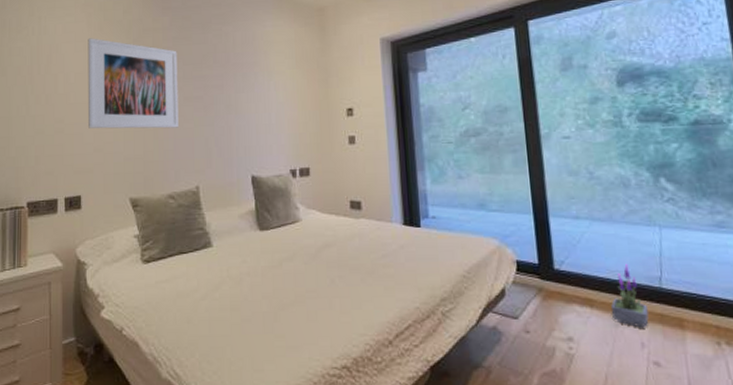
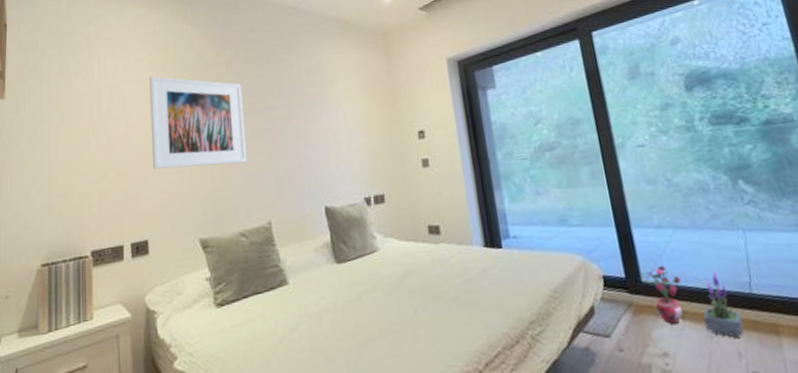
potted plant: none [557,254,593,311] -> present [645,264,683,324]

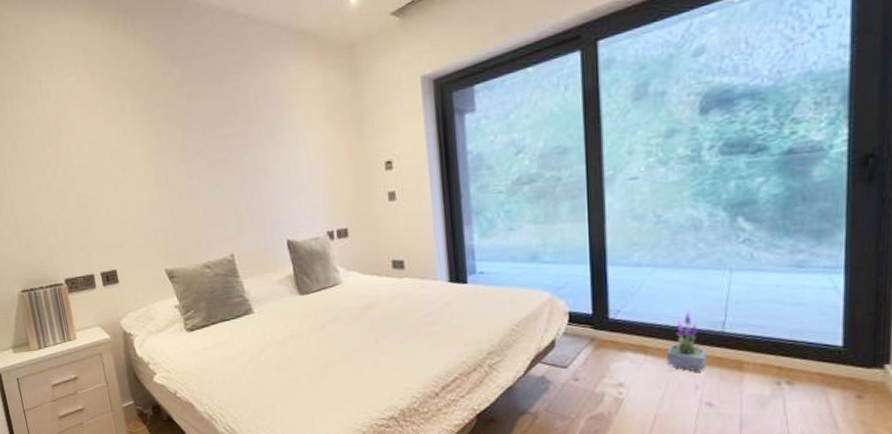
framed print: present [149,76,247,169] -> none [95,100,205,201]
potted plant: present [645,264,683,324] -> none [612,302,650,358]

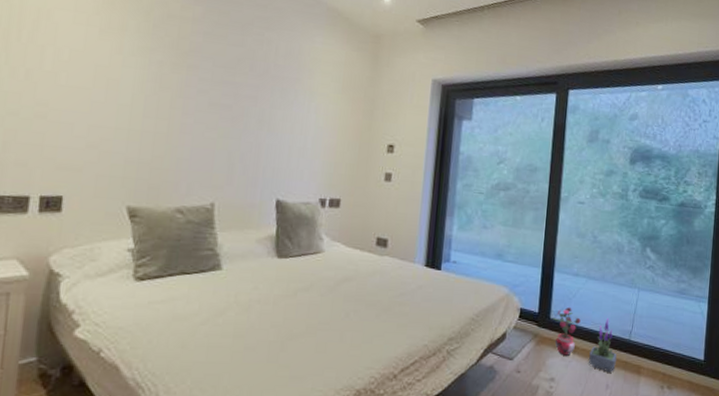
potted plant: none [612,302,650,358] -> present [553,306,581,356]

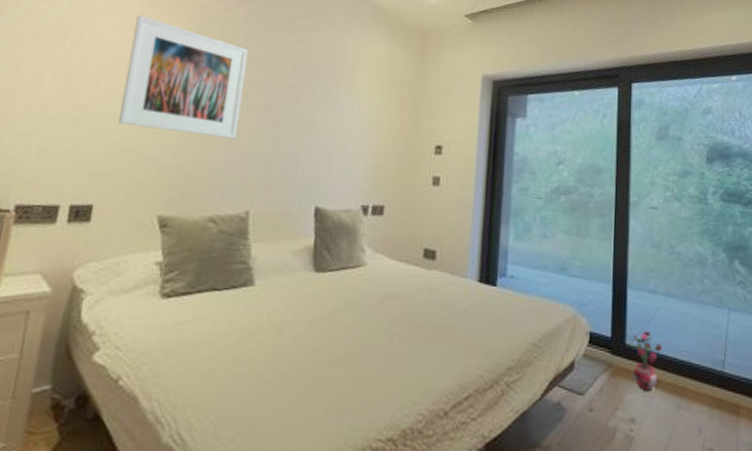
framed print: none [82,10,208,136] -> present [118,15,249,139]
potted plant: present [589,317,617,373] -> none [675,344,709,413]

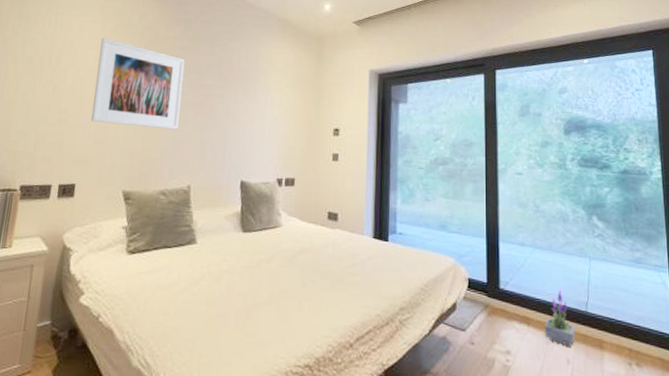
potted plant: present [629,330,662,391] -> none [502,276,532,328]
potted plant: none [675,344,709,413] -> present [545,288,575,347]

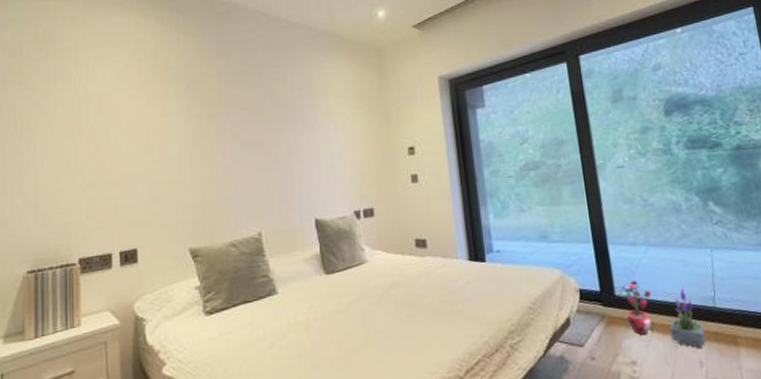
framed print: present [91,38,185,130] -> none [139,85,238,179]
potted plant: none [502,276,532,328] -> present [618,279,652,335]

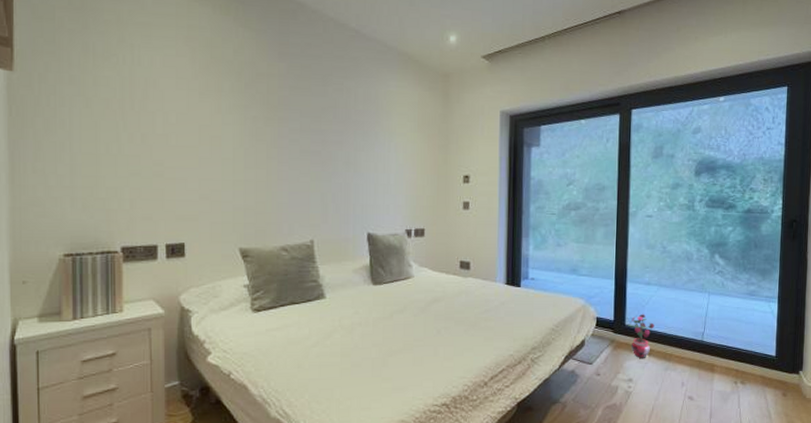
potted plant: present [670,285,705,348] -> none [664,321,690,372]

